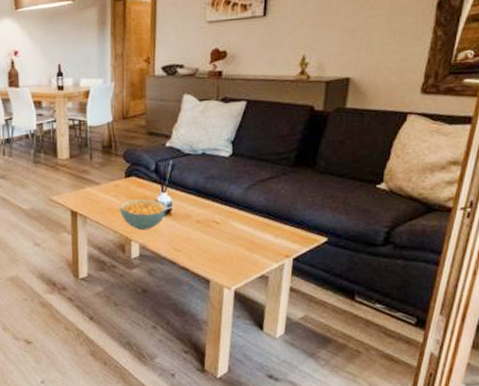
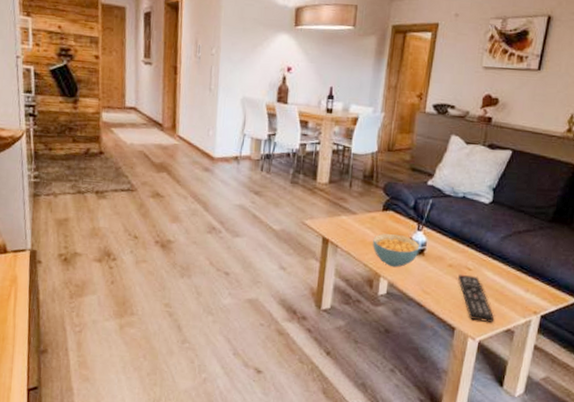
remote control: none [207,228,248,271] -> present [458,274,495,323]

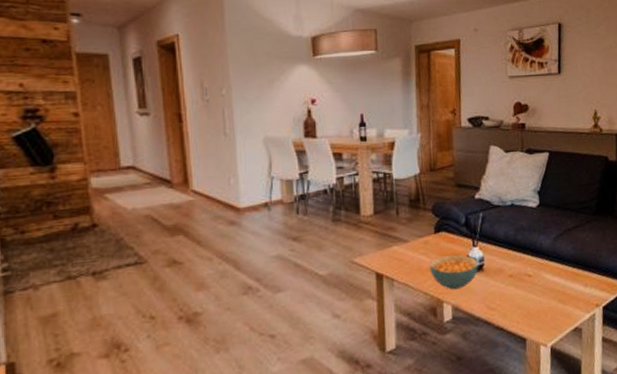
remote control: present [458,274,495,323] -> none [520,281,562,326]

